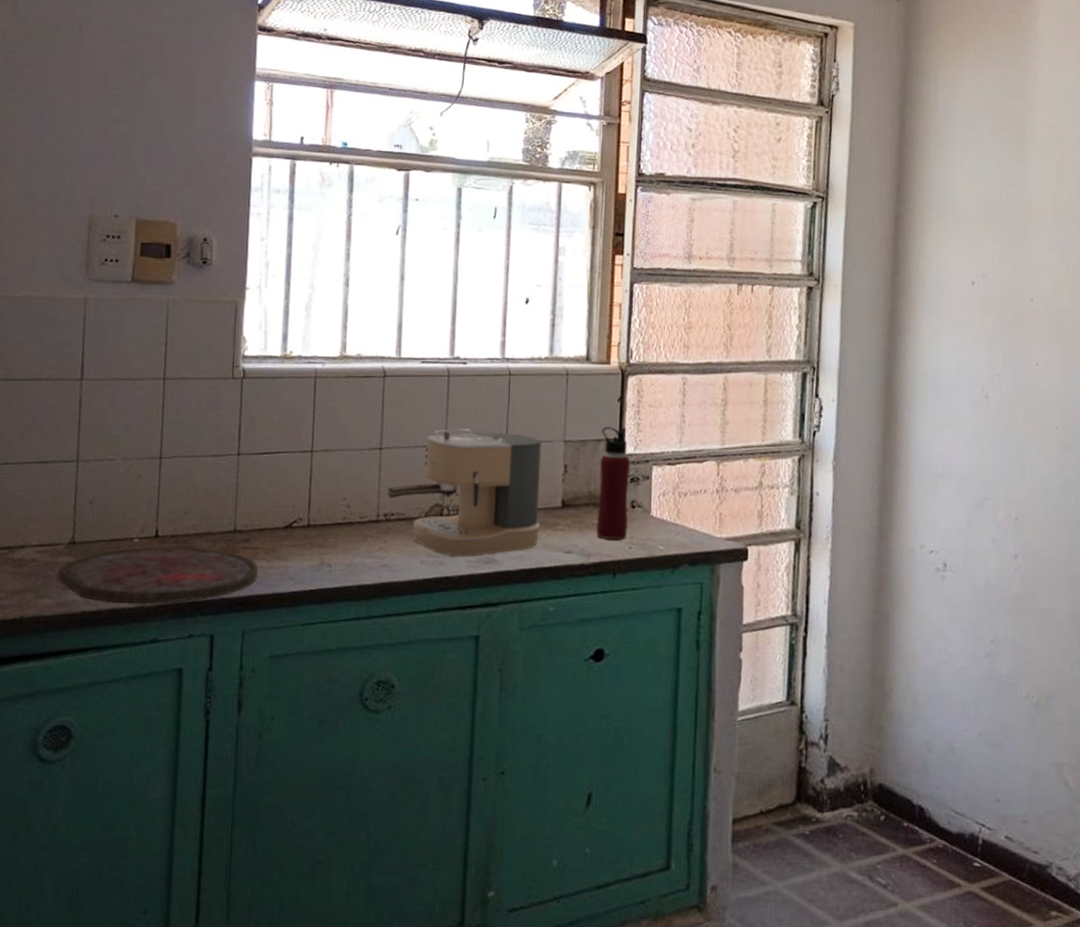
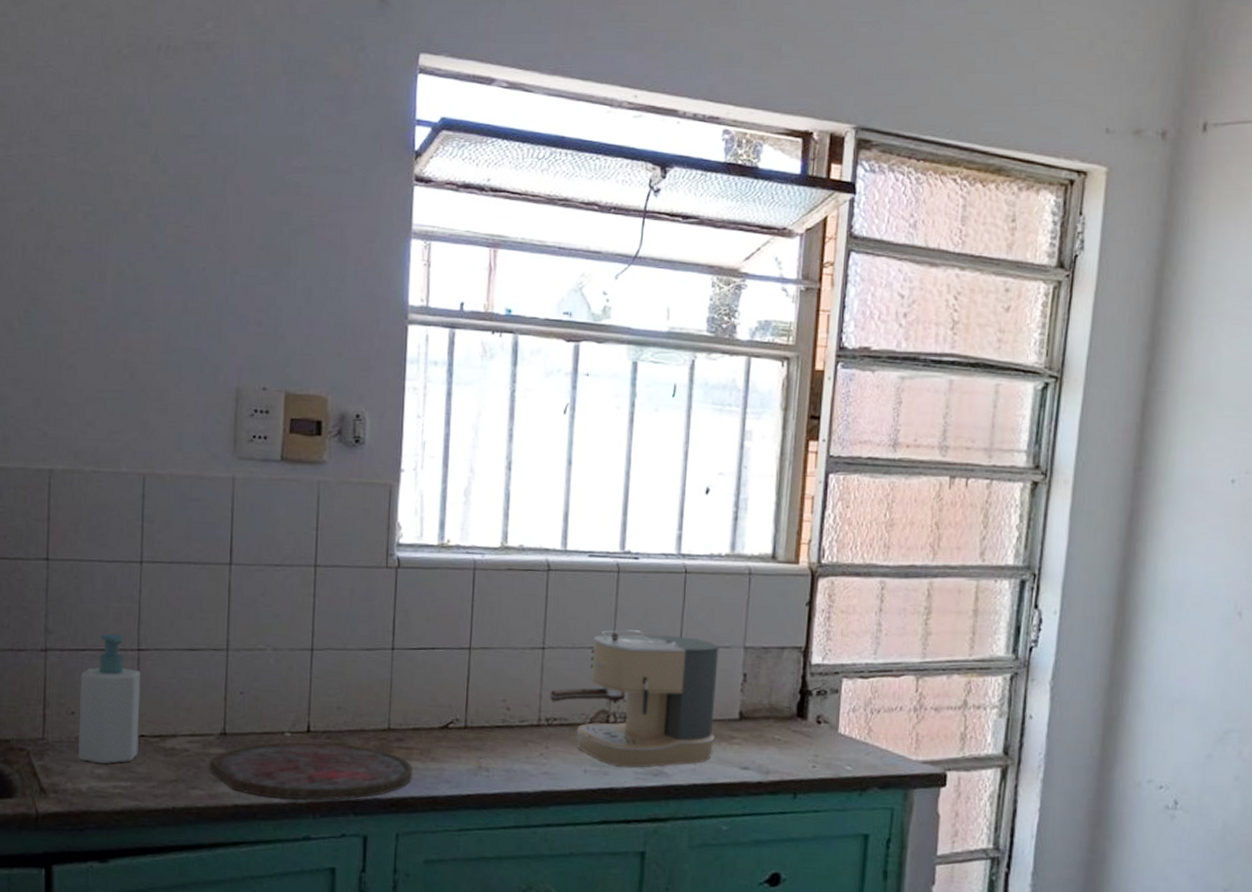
water bottle: present [595,427,631,540] -> none [776,633,818,758]

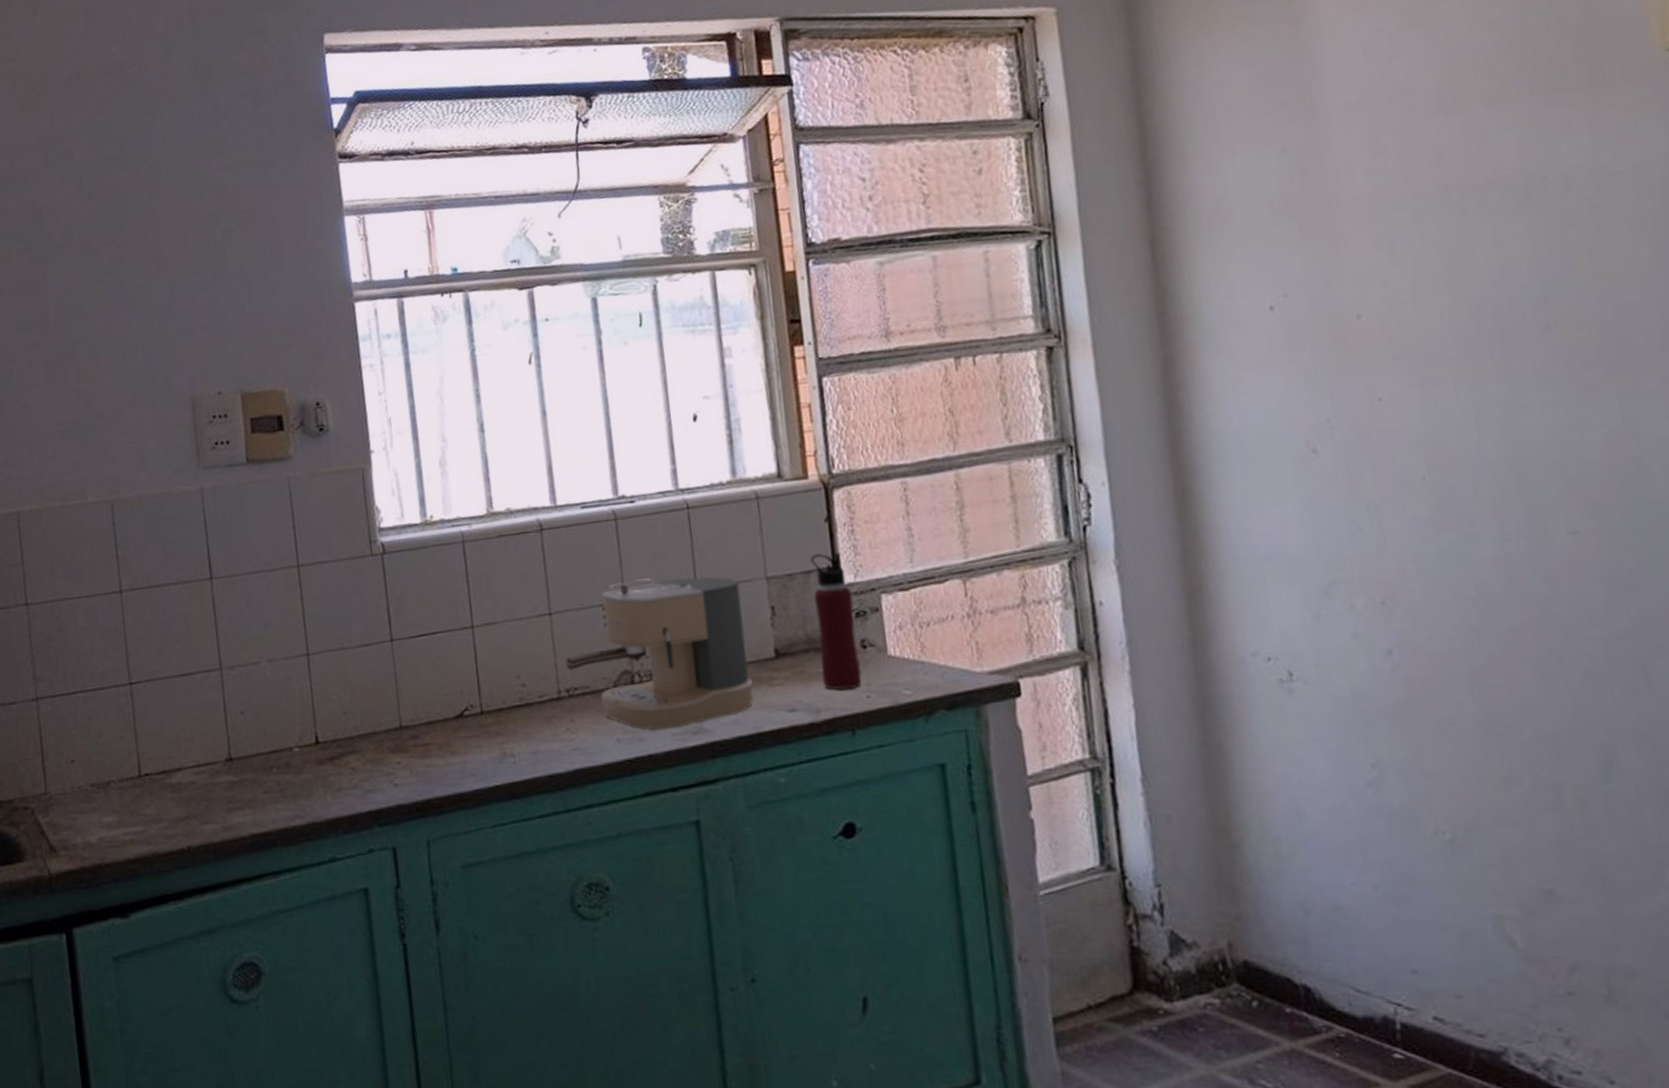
soap bottle: present [78,633,141,764] -> none [75,670,145,812]
cutting board: present [208,741,413,801] -> none [219,750,435,821]
water bottle: none [776,633,818,758] -> present [810,552,862,690]

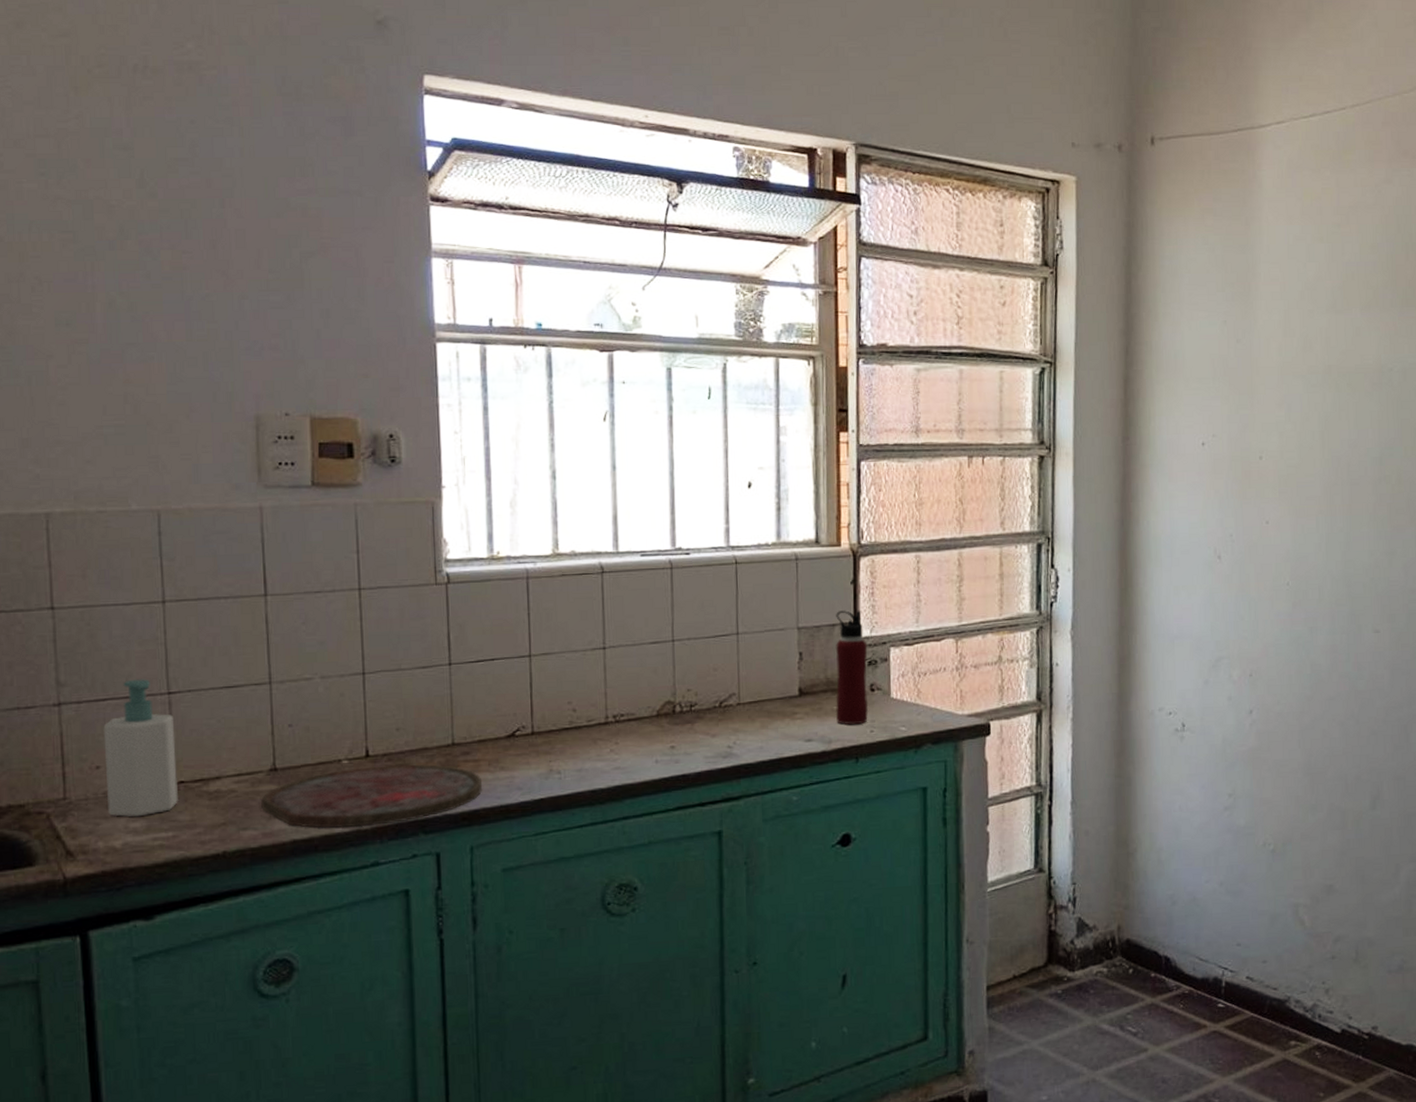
soap bottle: none [75,670,145,812] -> present [103,679,178,817]
cutting board: none [219,750,435,821] -> present [260,764,483,828]
coffee maker: present [565,577,753,730] -> none [615,622,778,753]

